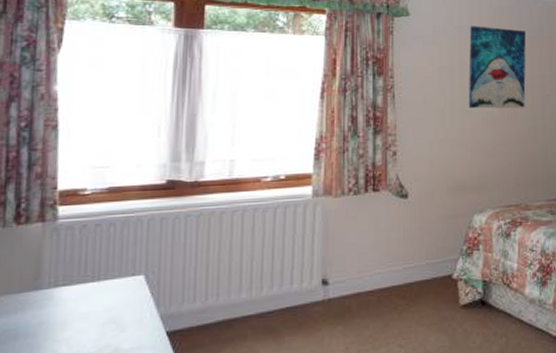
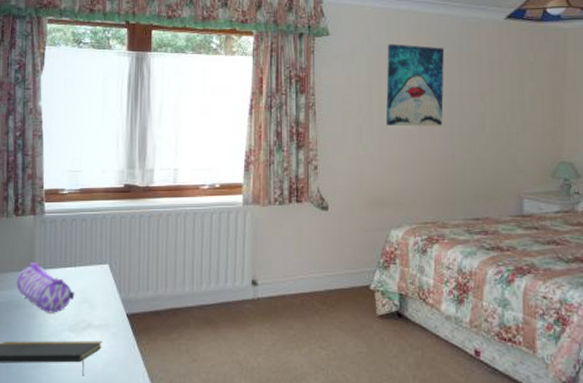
pencil case: none [14,280,98,341] -> present [16,263,75,313]

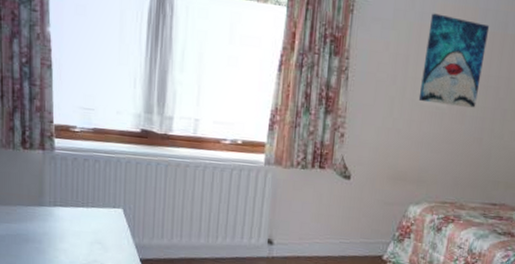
pencil case: present [16,263,75,313] -> none [25,198,87,251]

